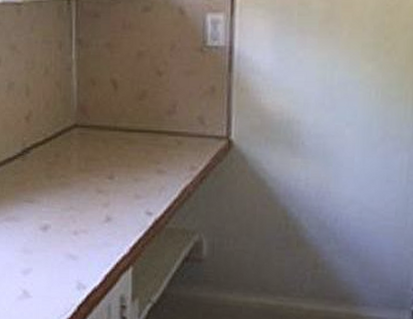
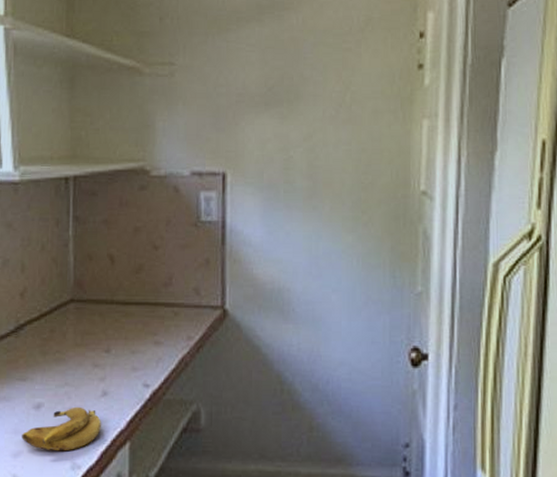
banana: none [31,230,105,272] -> present [22,406,101,451]

